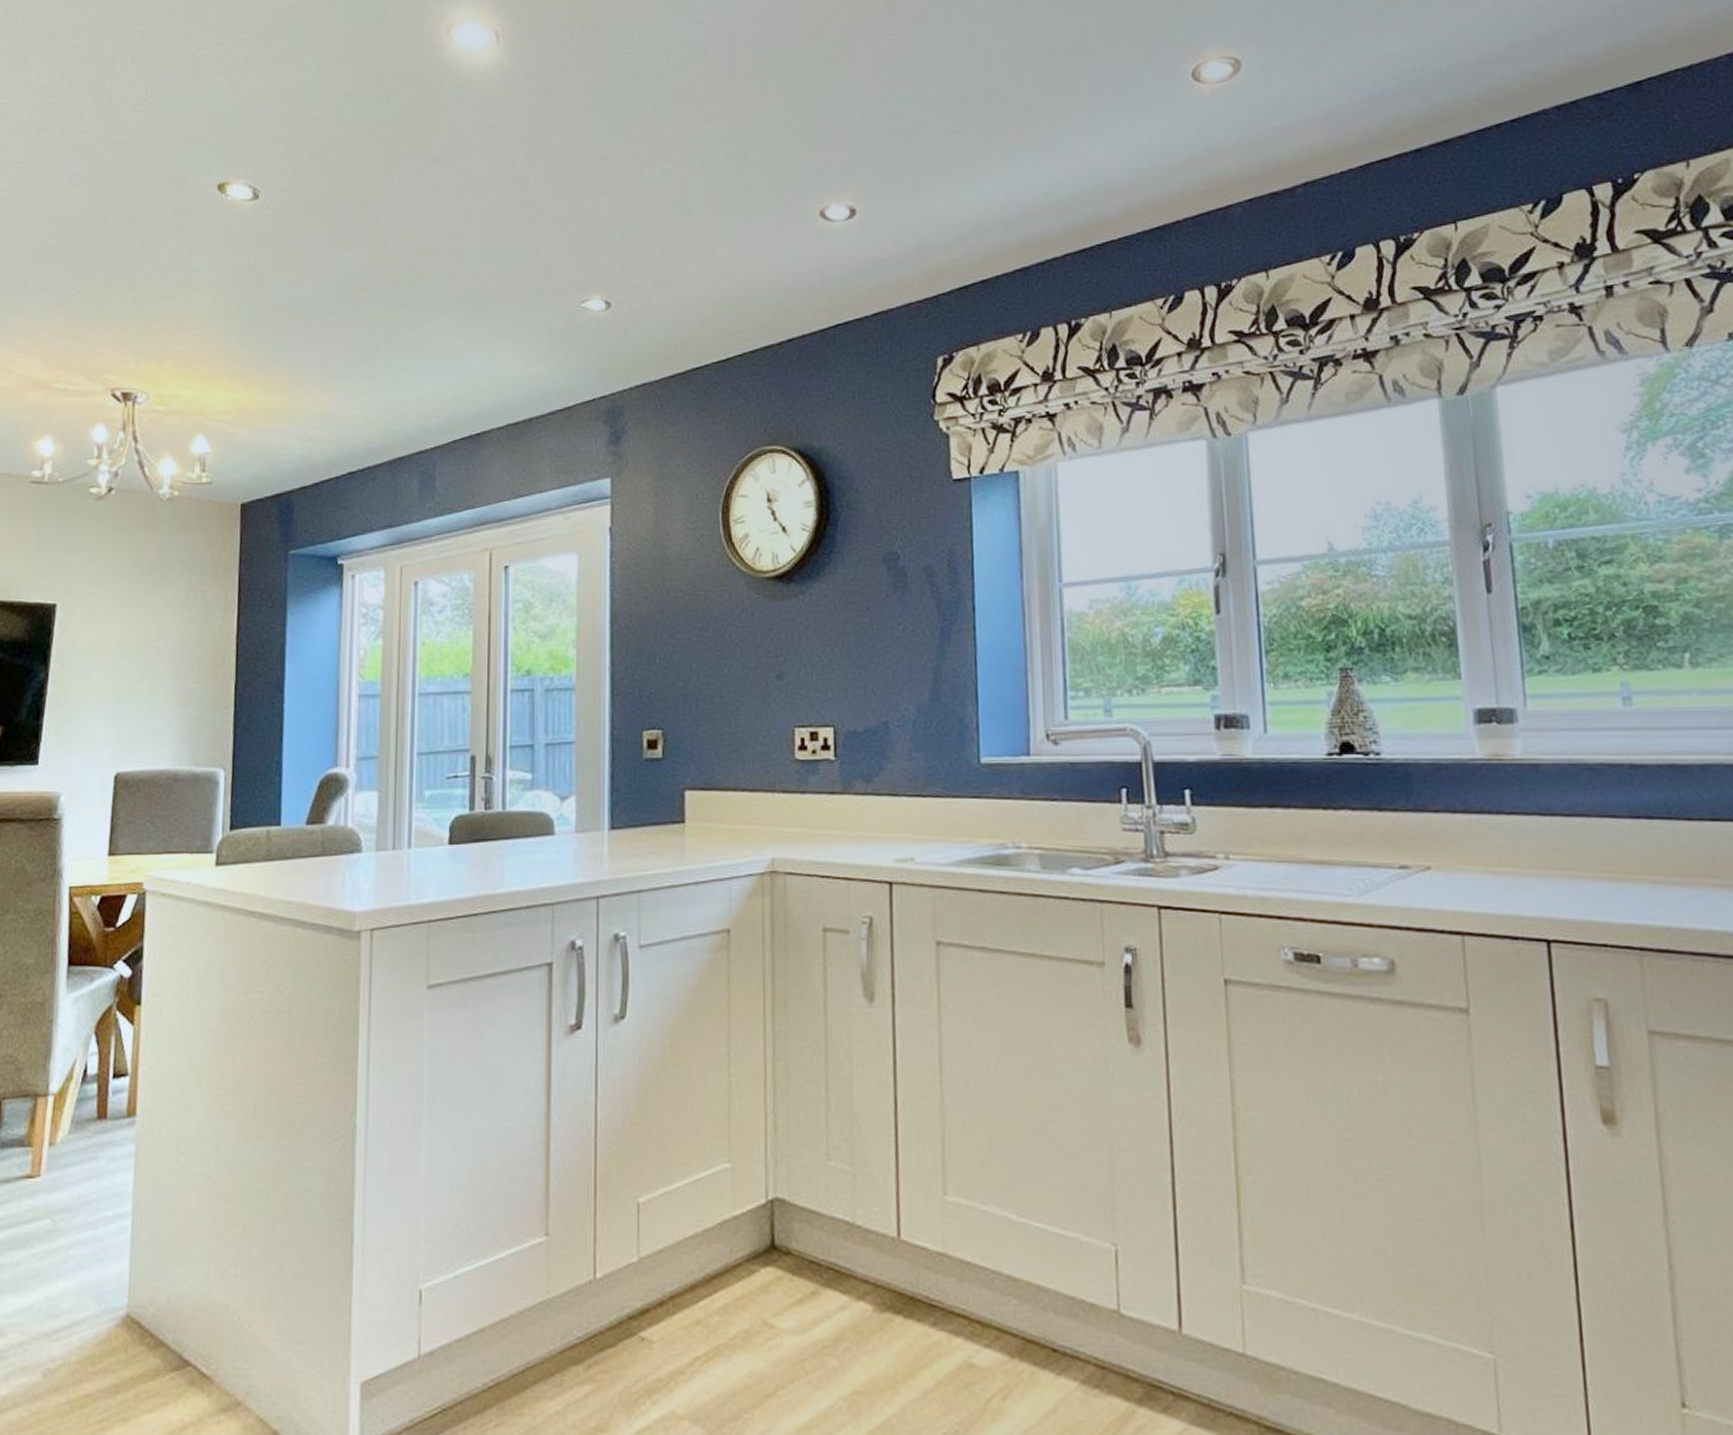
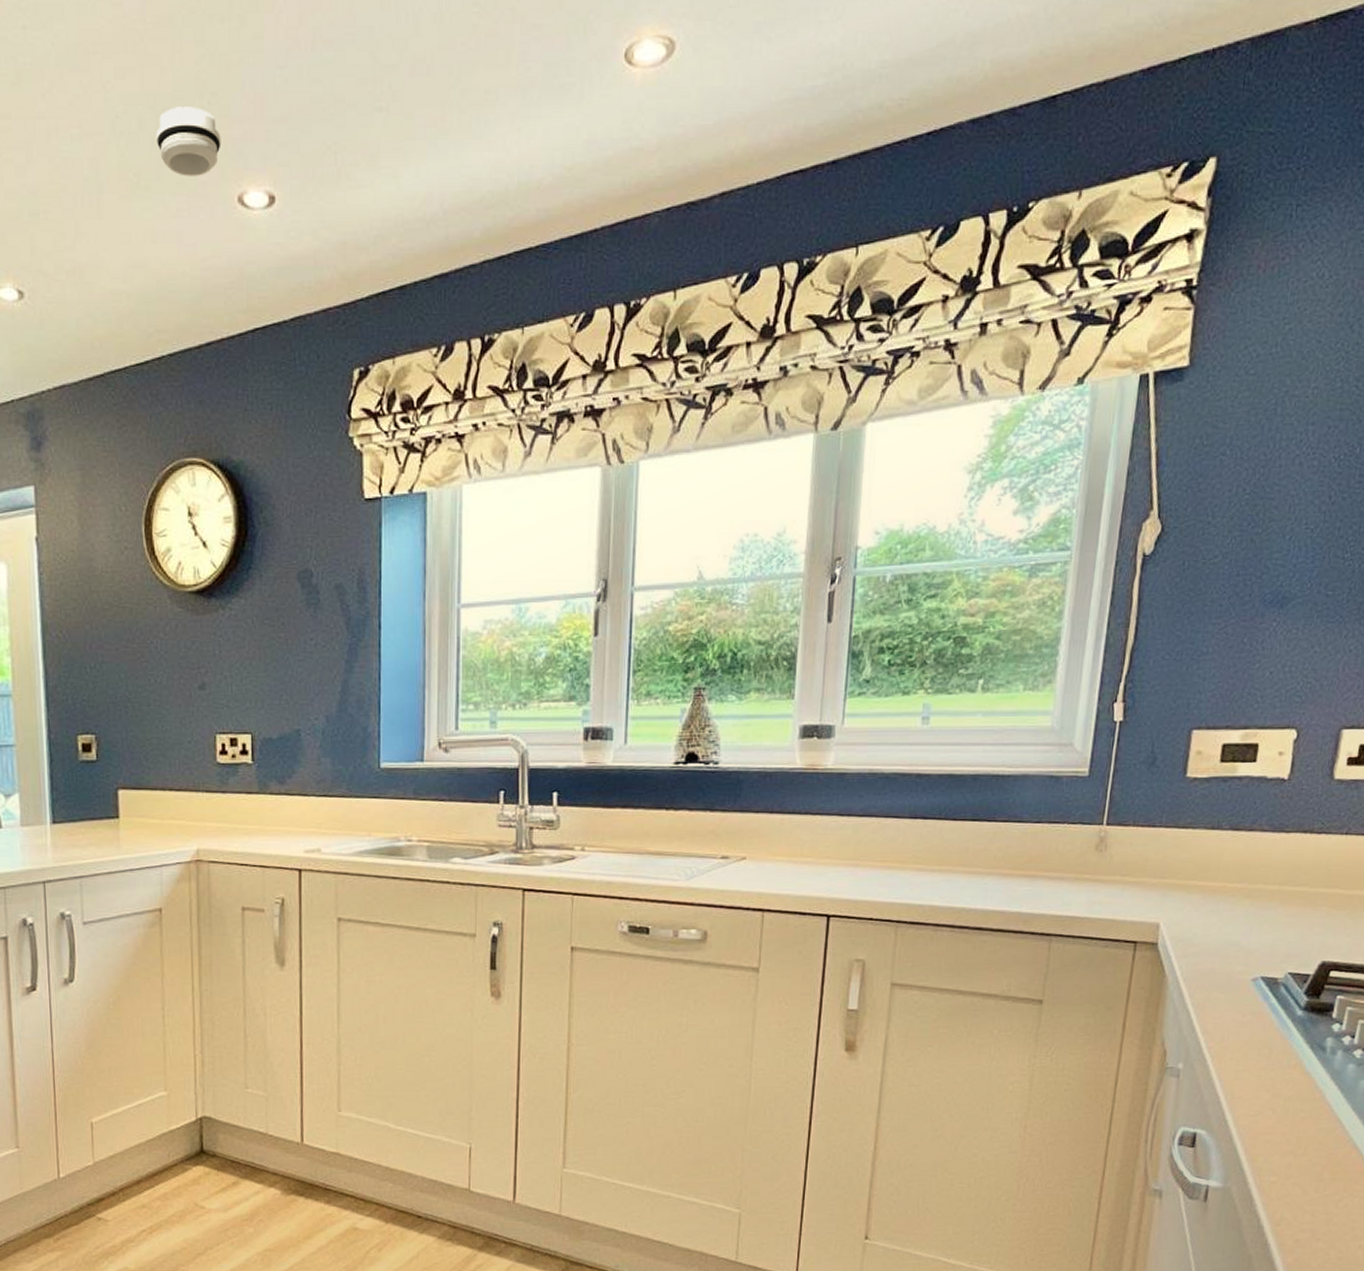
smoke detector: none [743,140,804,197] -> present [156,107,221,176]

